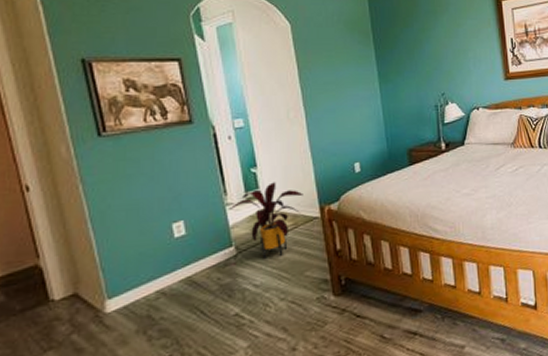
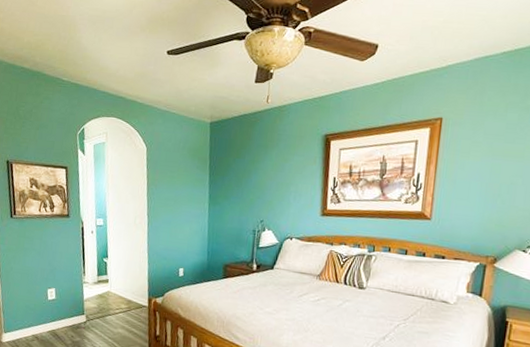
house plant: present [229,182,305,260] -> none [85,272,138,330]

